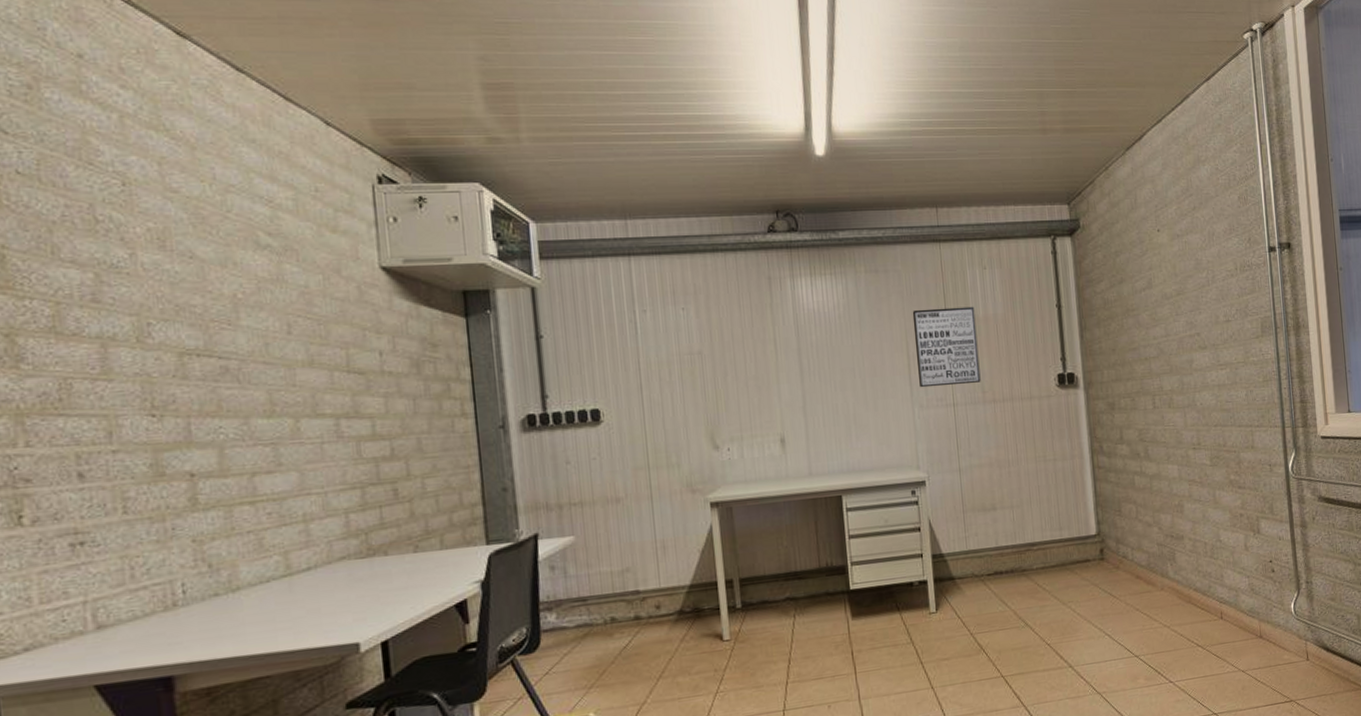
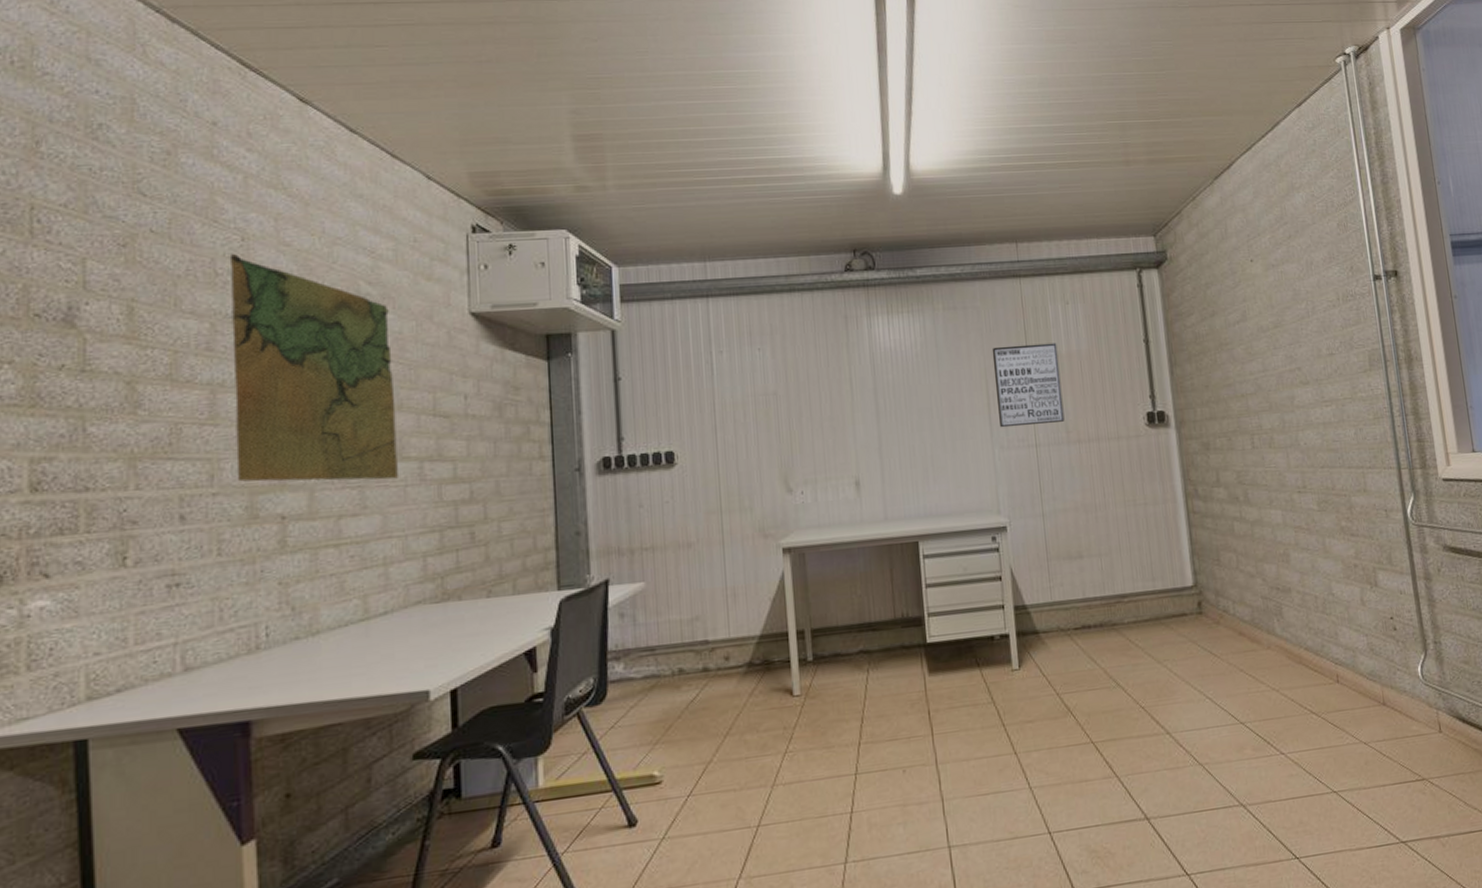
map: none [110,198,313,439] -> present [229,253,398,482]

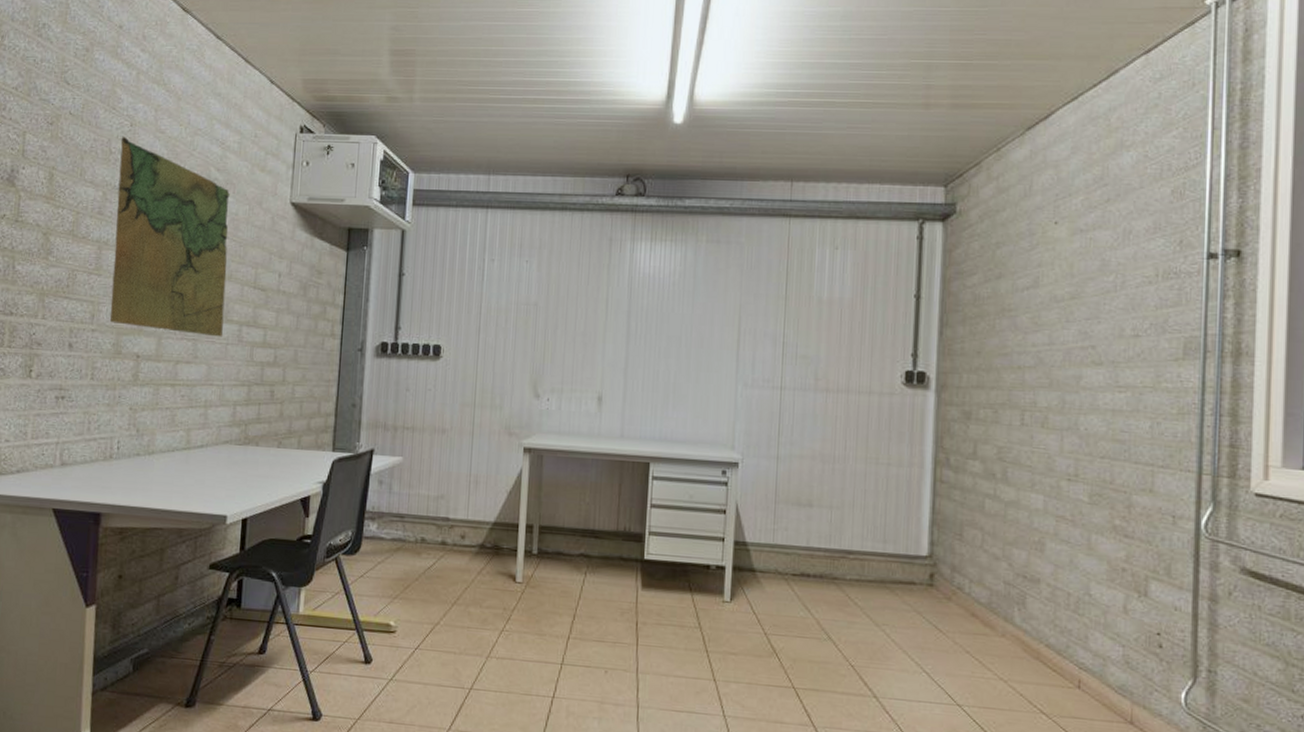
wall art: present [991,342,1065,428] -> none [746,284,819,368]

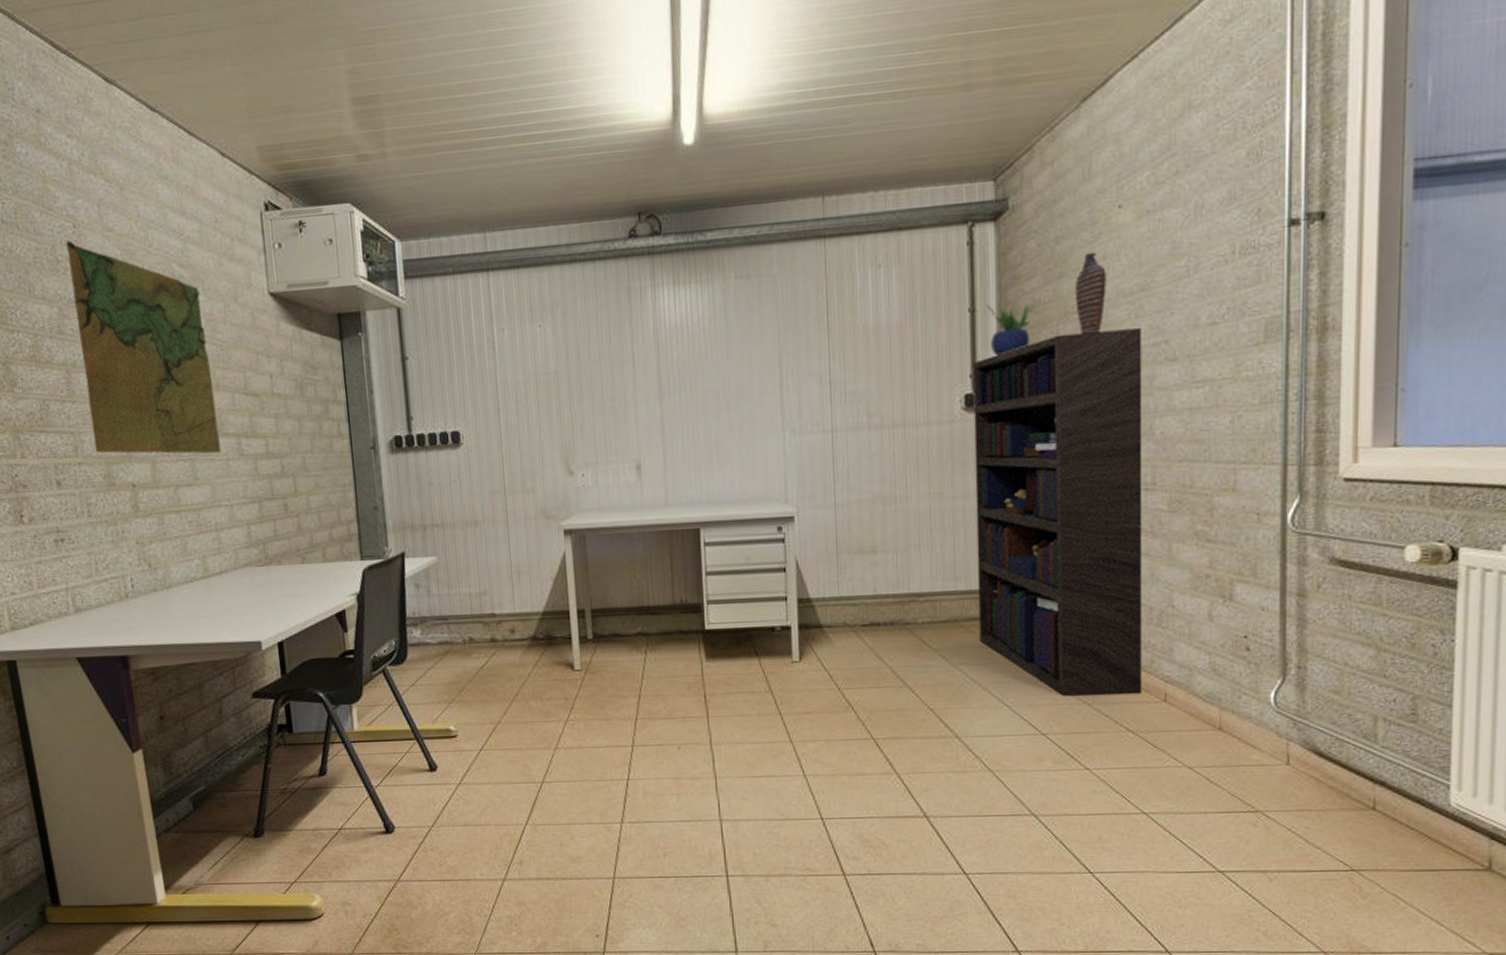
bookcase: none [903,328,1071,678] -> present [973,328,1143,697]
potted plant: none [931,292,975,340] -> present [987,302,1035,356]
decorative vase: none [1011,259,1041,331] -> present [1075,252,1107,335]

